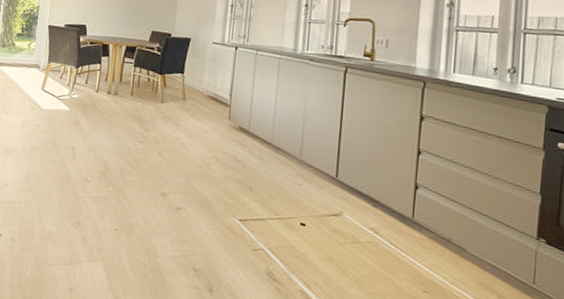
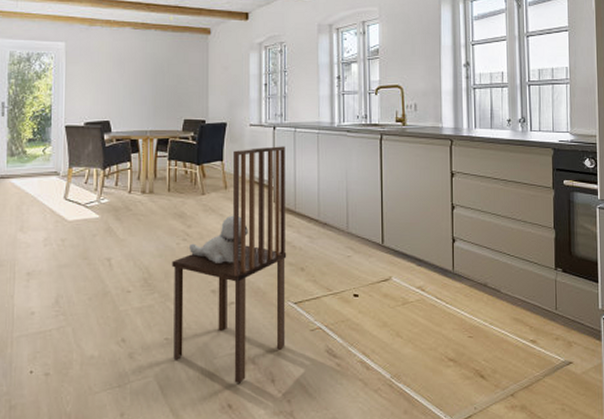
dining chair: none [120,65,246,286] -> present [172,146,287,383]
plush toy: none [145,125,201,171] -> present [190,215,248,263]

